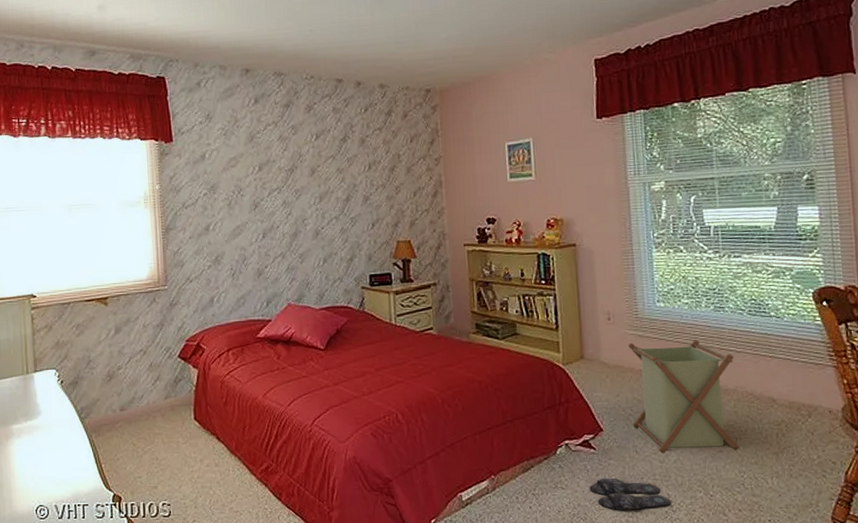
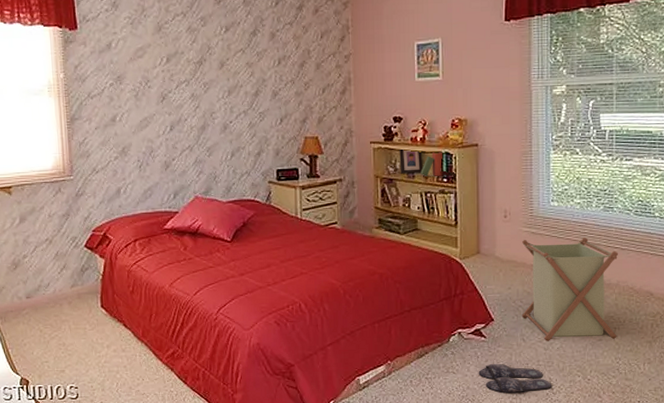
picture frame: none [494,251,519,276] -> present [399,150,423,174]
books: none [517,253,556,279] -> present [420,152,458,177]

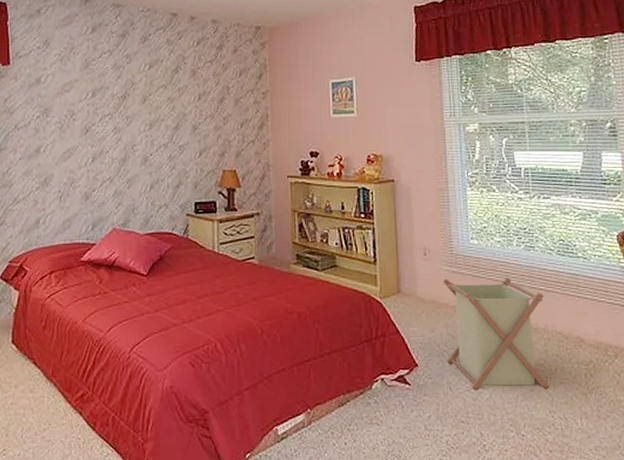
picture frame: present [399,150,423,174] -> none [316,184,340,208]
books: present [420,152,458,177] -> none [338,187,375,213]
slippers: present [478,363,552,394] -> none [404,414,484,450]

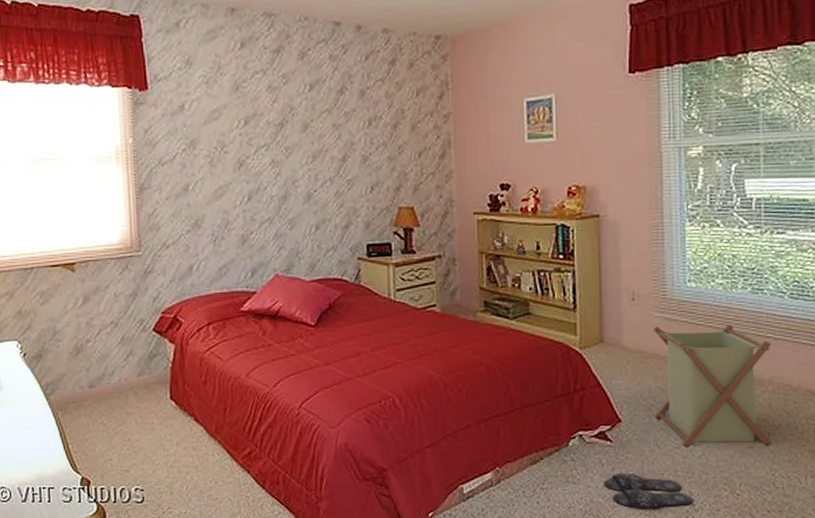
slippers: none [404,414,484,450] -> present [604,472,694,509]

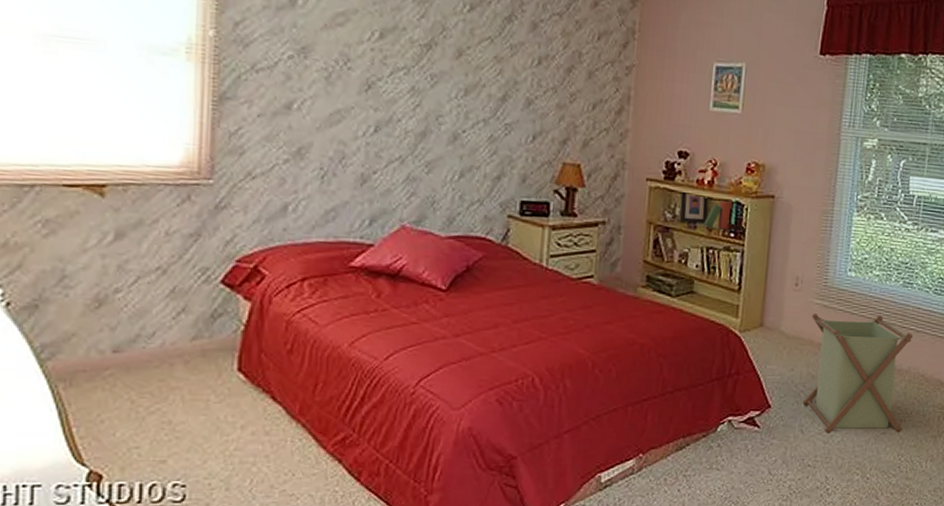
picture frame: none [507,221,535,249] -> present [679,192,709,224]
books: none [532,224,576,253] -> present [704,199,747,232]
slippers: present [604,472,694,509] -> none [746,458,828,495]

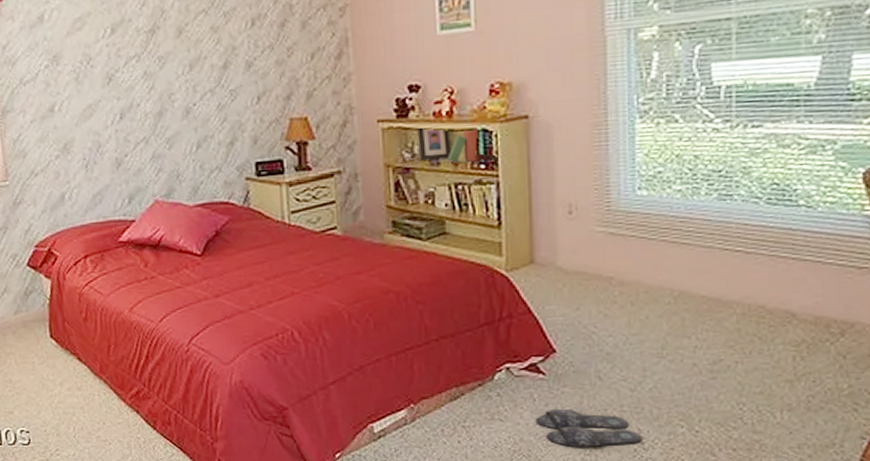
slippers: none [746,458,828,495] -> present [535,408,643,448]
laundry basket: present [802,312,914,434] -> none [595,238,742,380]

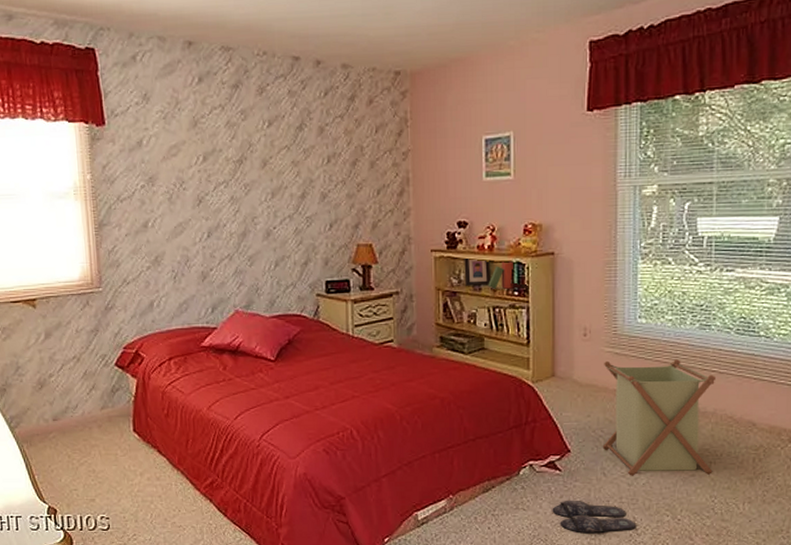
laundry basket: none [595,238,742,380] -> present [602,359,717,476]

